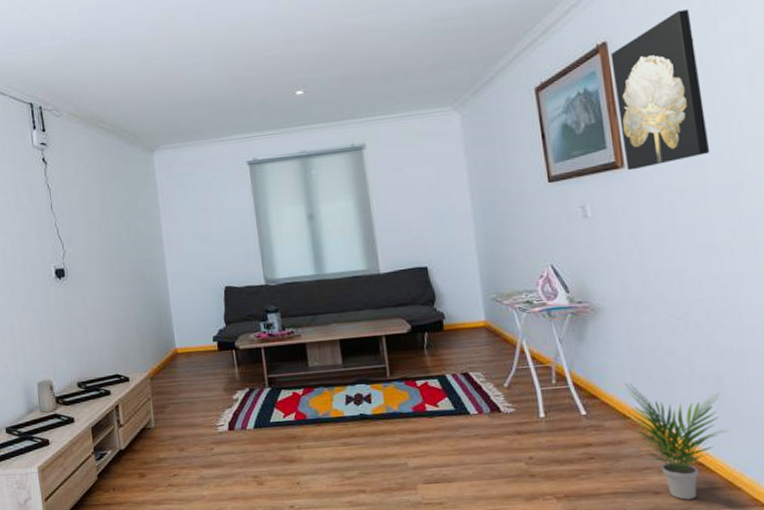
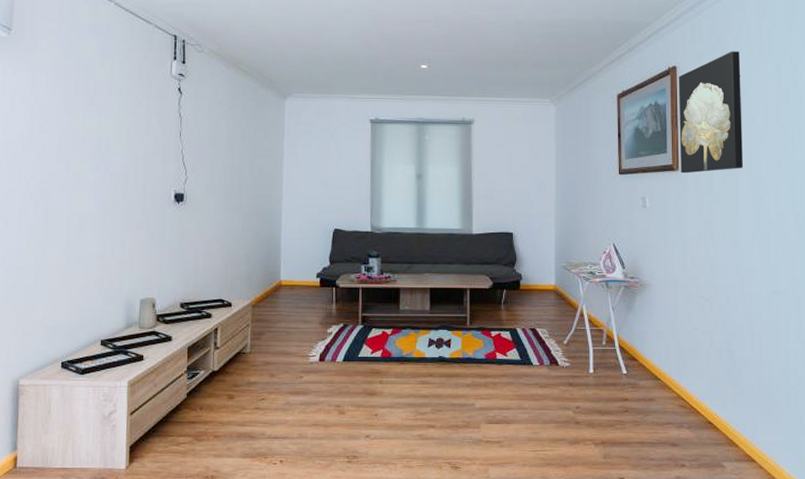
potted plant: present [625,383,727,500] -> none [656,350,733,452]

